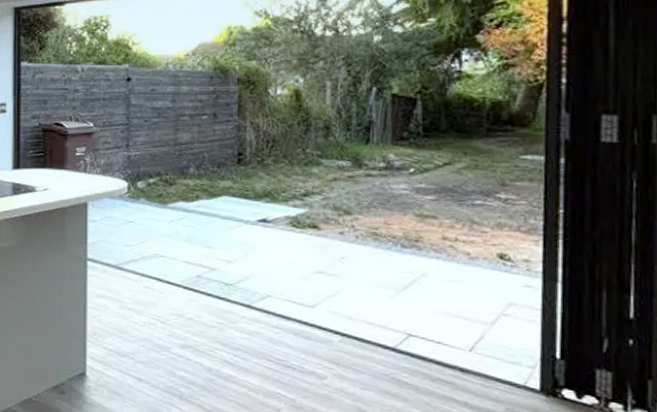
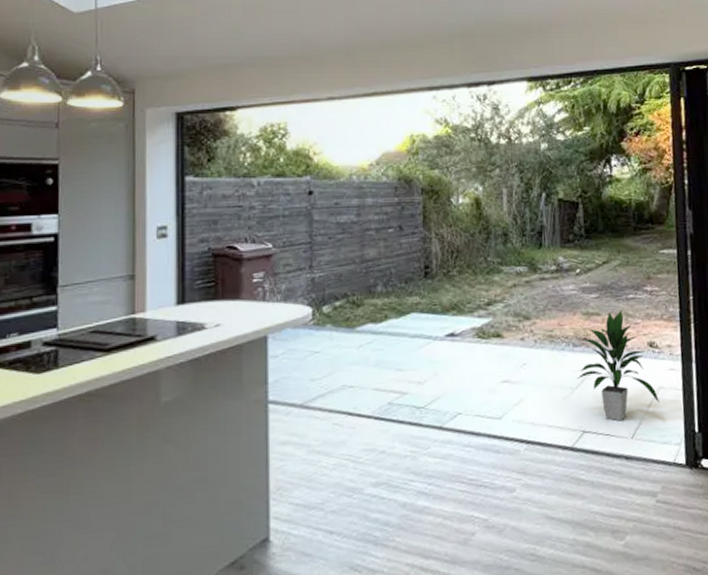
indoor plant: none [405,215,509,331] -> present [577,310,659,421]

